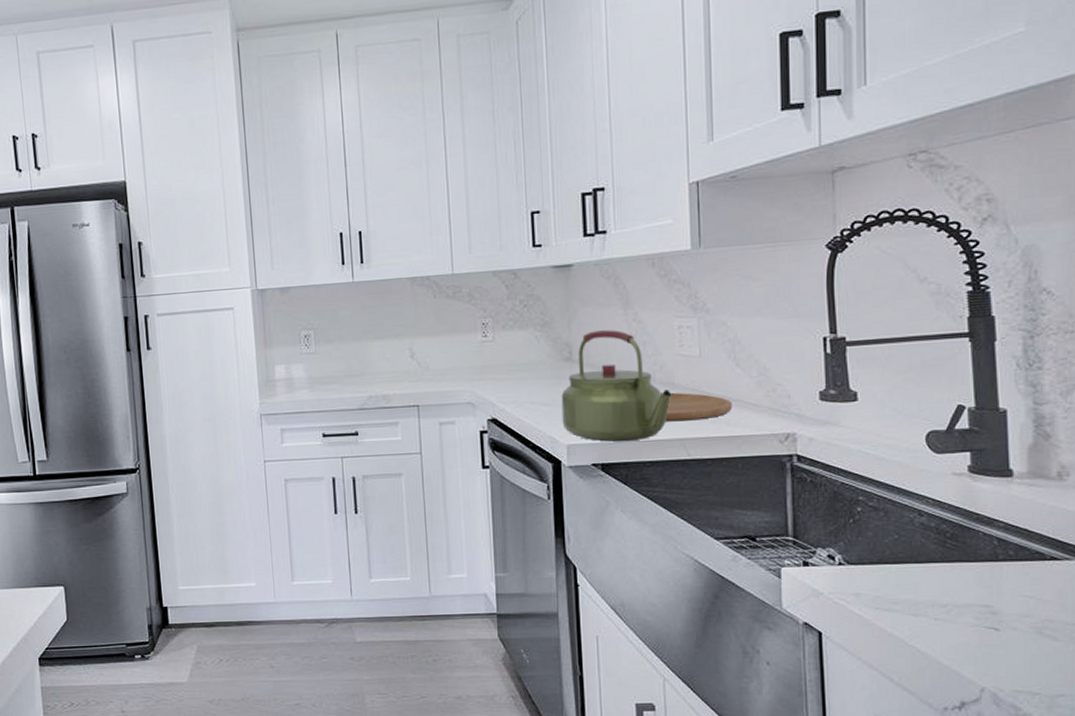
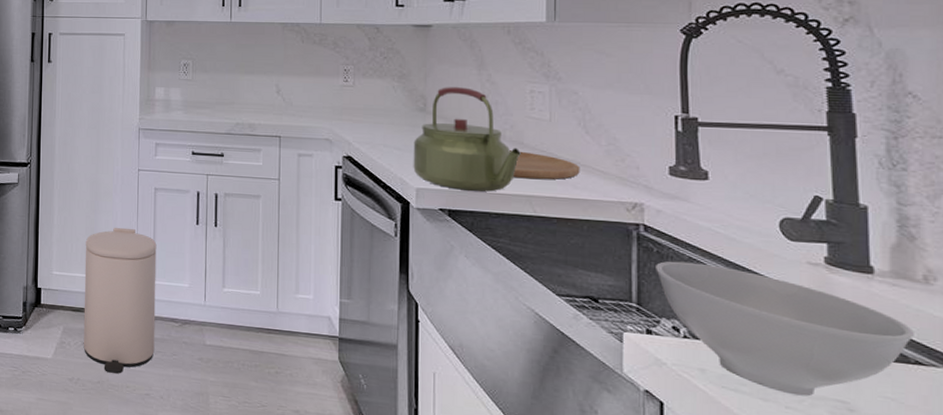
pedal bin: none [212,527,301,688] -> present [83,227,157,374]
bowl: none [810,487,1050,607] -> present [656,261,914,397]

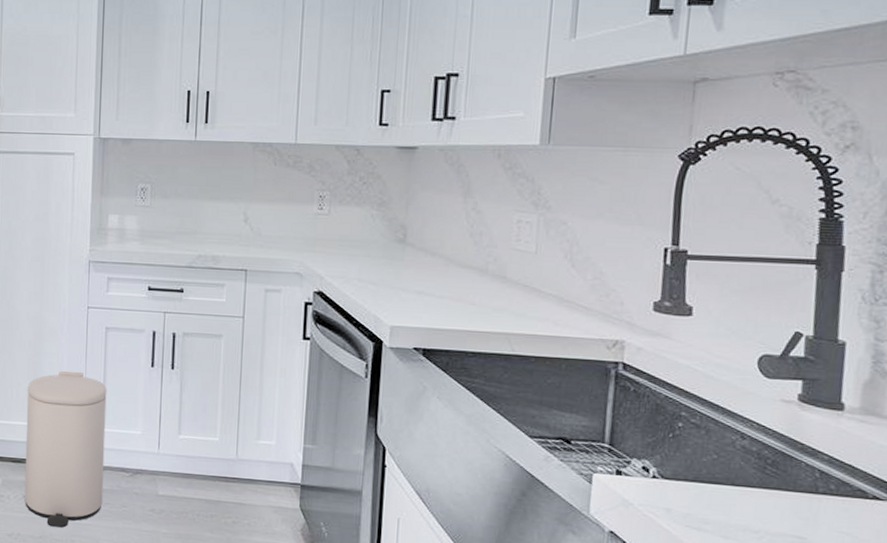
kettle: present [413,87,522,192] -> none [388,216,504,329]
cutting board: present [510,150,580,180] -> none [491,285,564,317]
bowl: present [656,261,914,397] -> none [631,400,876,533]

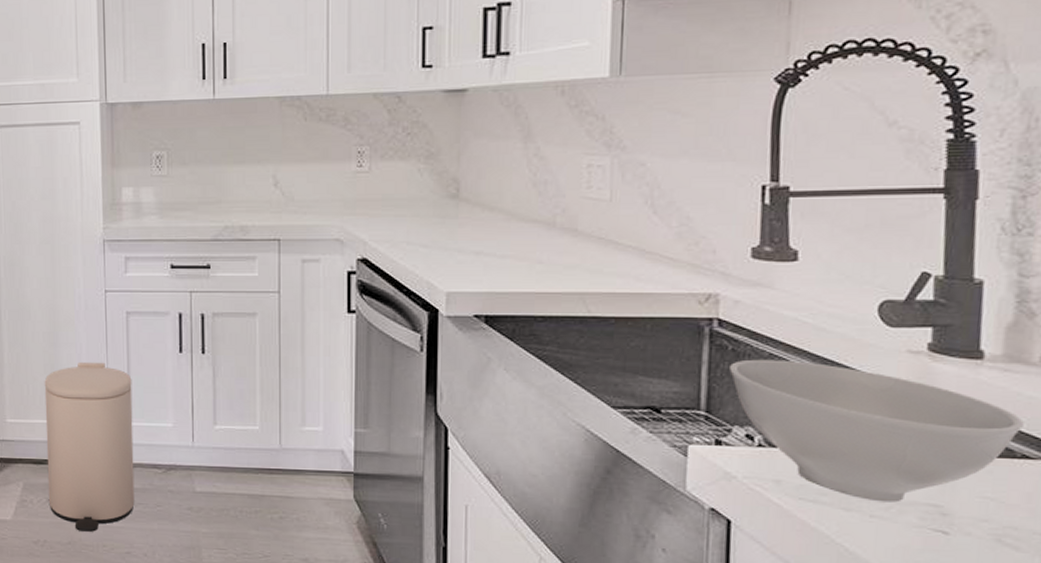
bowl: none [631,400,876,533] -> present [730,359,1024,503]

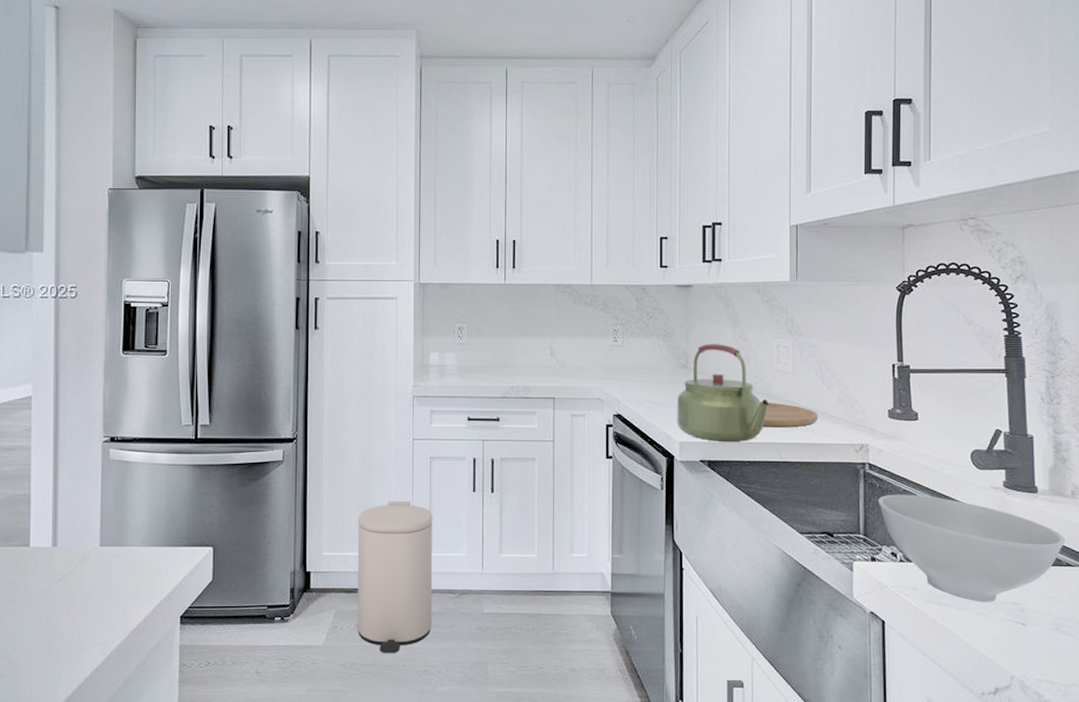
kettle: none [443,165,576,291] -> present [677,344,770,441]
cutting board: none [560,240,645,273] -> present [760,402,818,428]

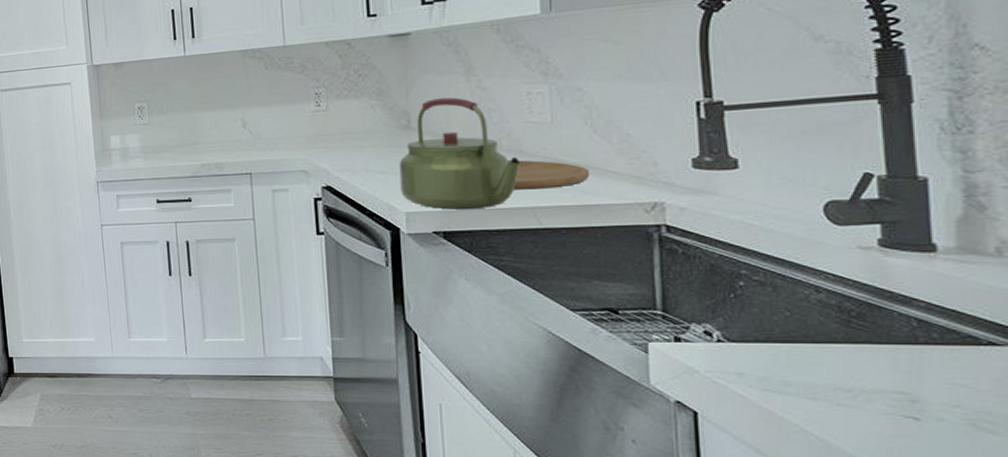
pedal bin: present [357,500,433,653] -> none [53,286,138,436]
bowl: present [878,494,1065,602] -> none [682,260,986,391]

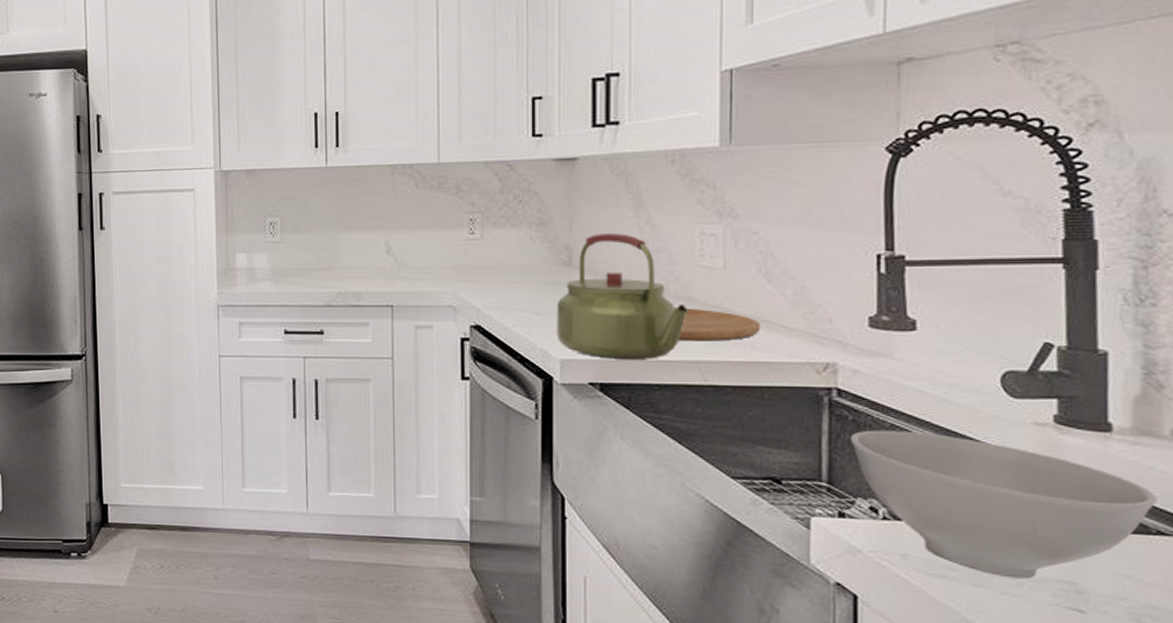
bowl: none [682,260,986,391] -> present [851,430,1157,579]

